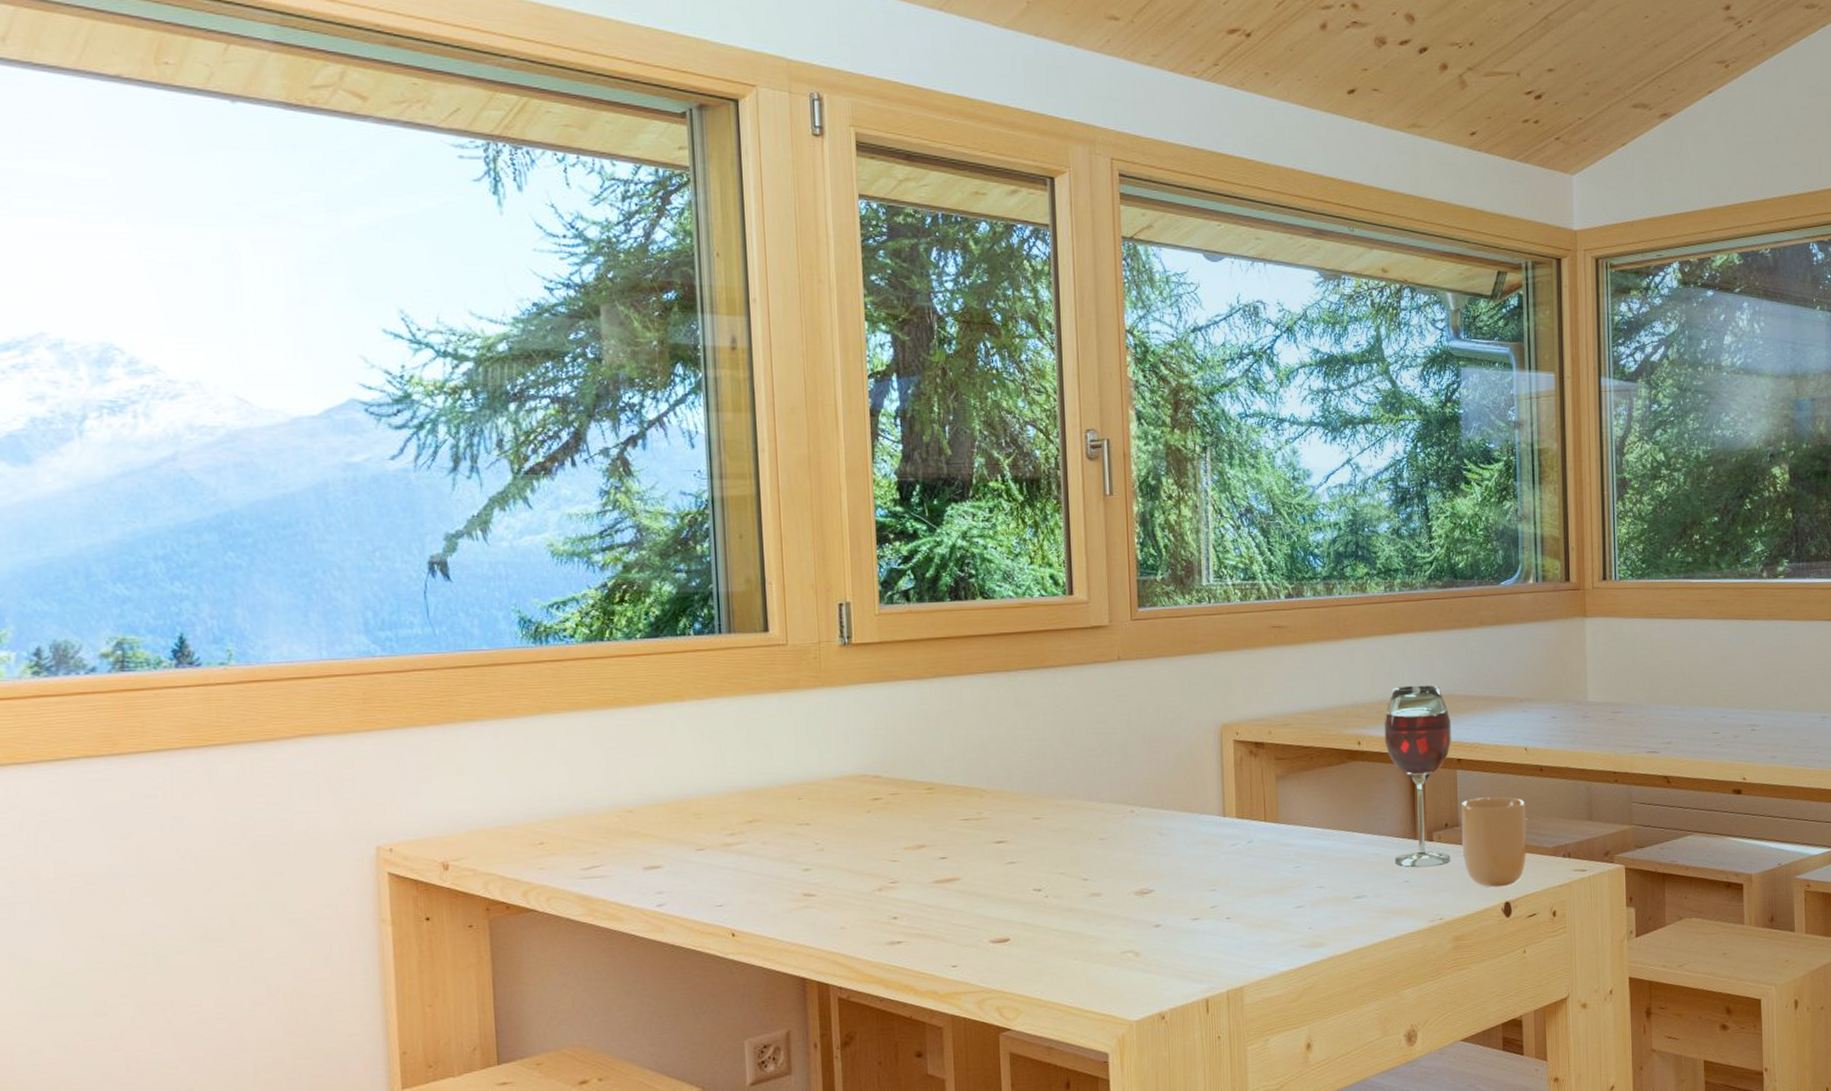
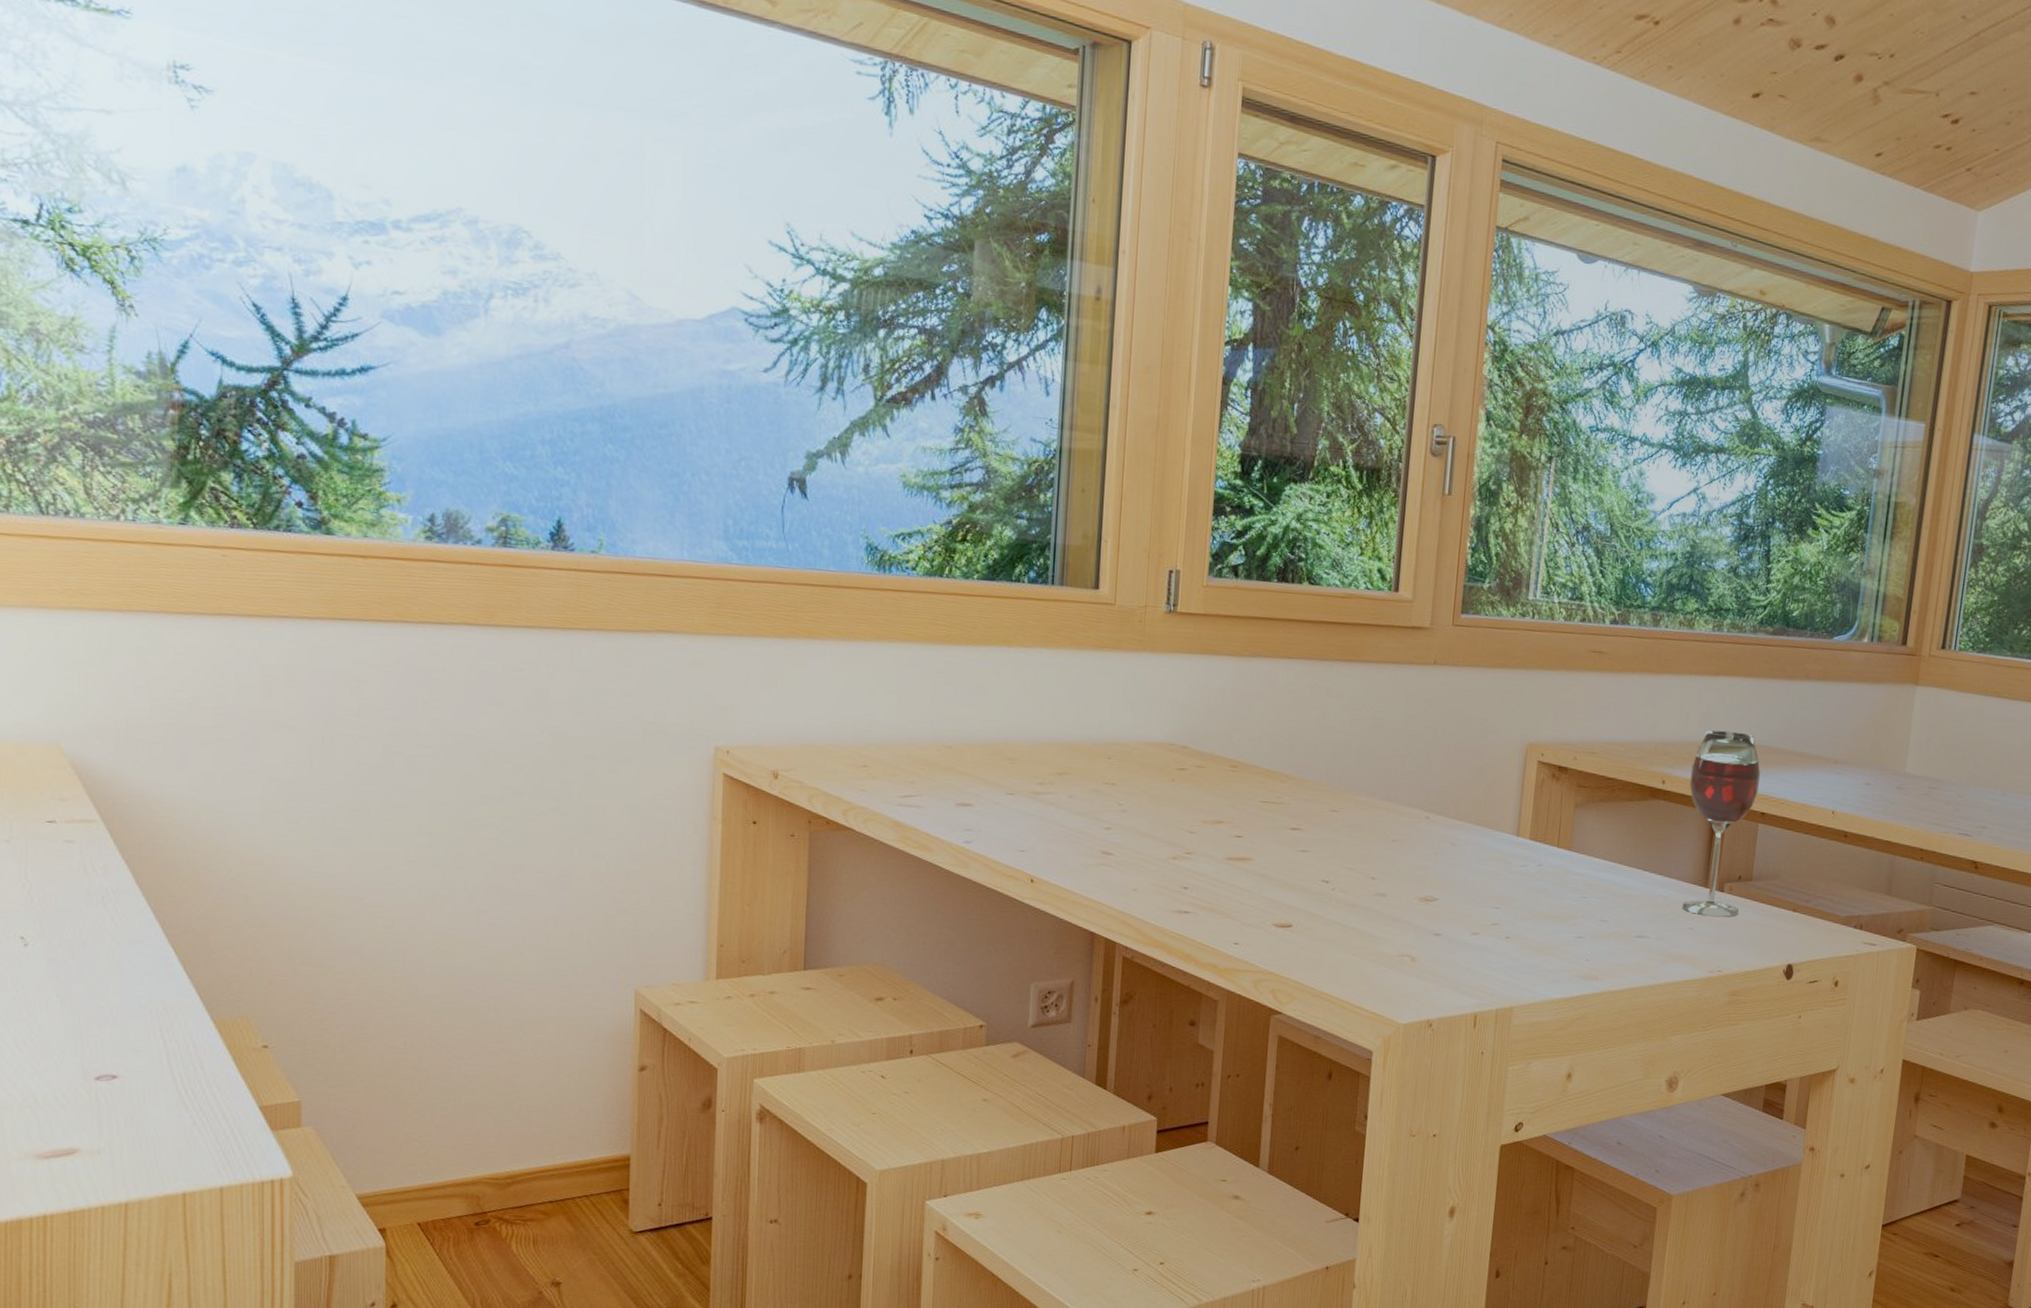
cup: present [1460,796,1527,888] -> none [1751,855,1824,949]

